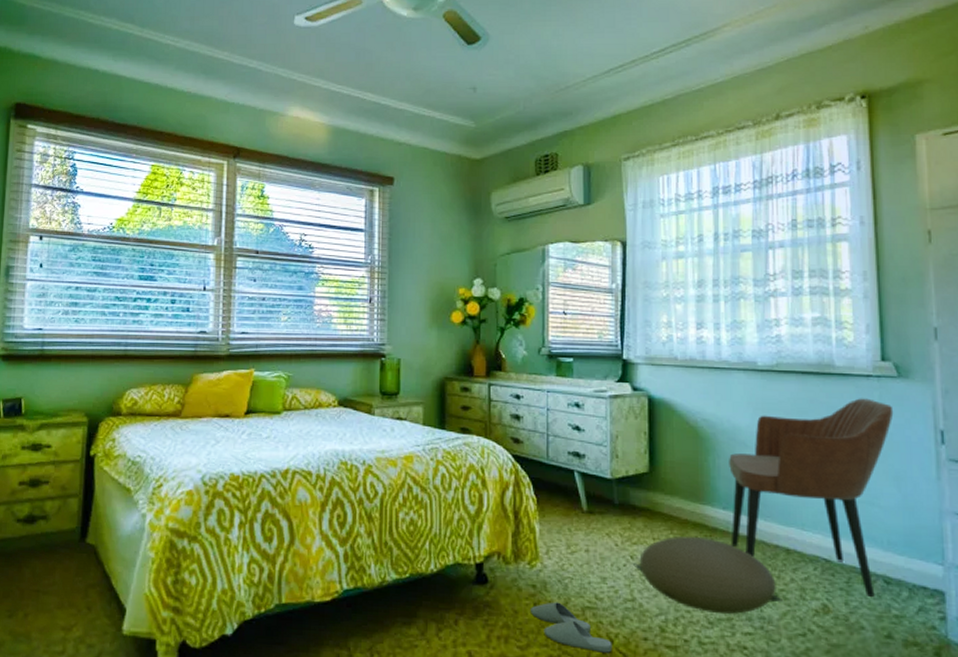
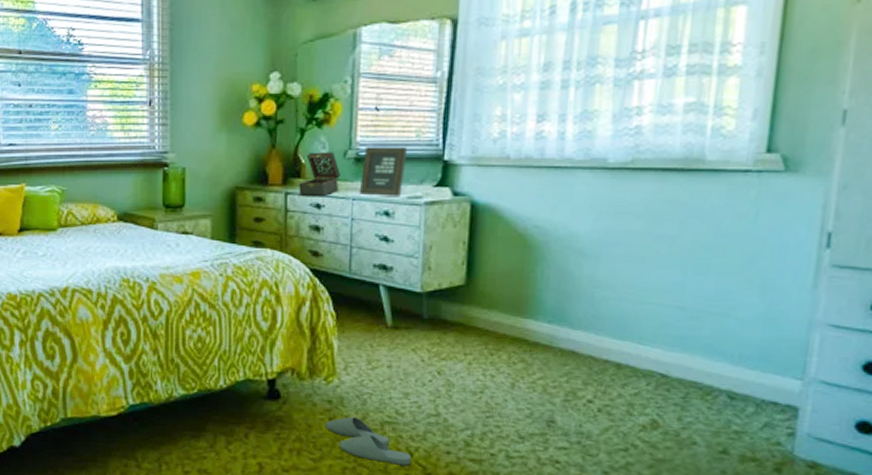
jewelry box: none [500,348,536,388] -> present [298,152,340,196]
picture frame: none [552,345,592,391] -> present [359,146,408,198]
pouf: present [632,535,784,614] -> none [439,350,607,429]
armchair: present [729,398,894,597] -> none [553,197,772,412]

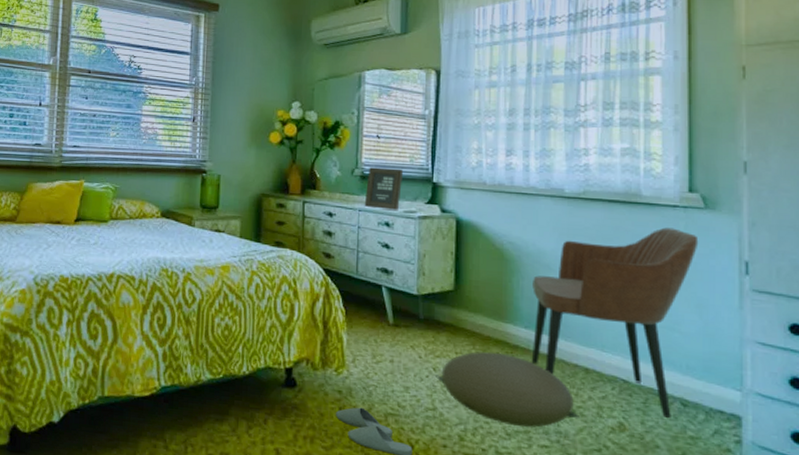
jewelry box: present [298,152,340,196] -> none [314,168,349,206]
pouf: none [439,350,607,429] -> present [434,351,581,428]
armchair: none [553,197,772,412] -> present [531,227,699,418]

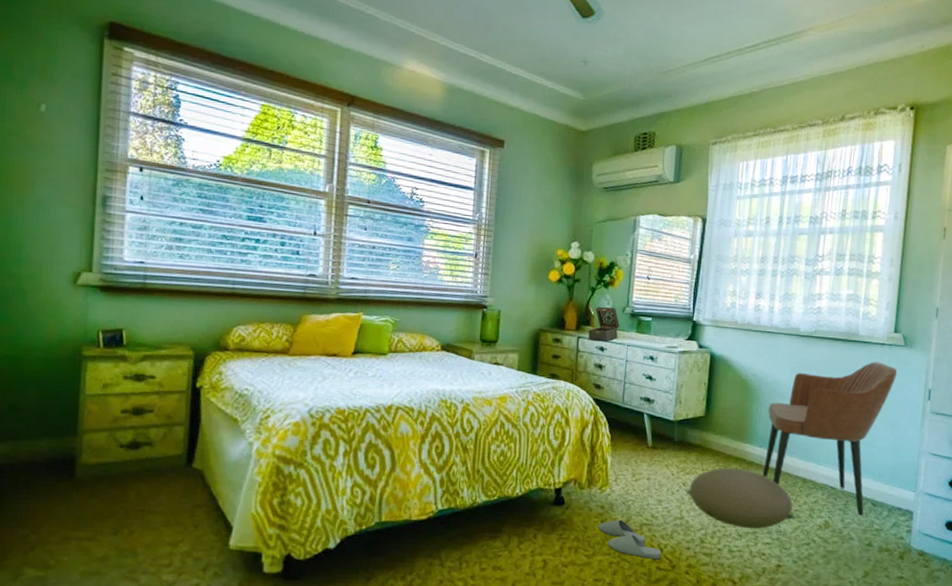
jewelry box: none [314,168,349,206] -> present [588,306,620,341]
picture frame: present [364,167,404,211] -> none [632,306,669,347]

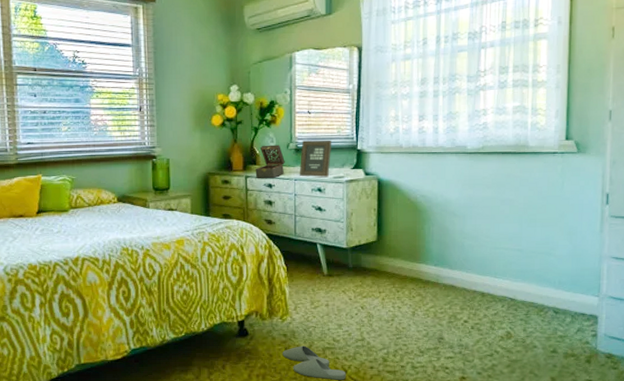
picture frame: none [632,306,669,347] -> present [299,140,332,178]
pouf: present [683,467,797,529] -> none [362,288,478,344]
armchair: present [762,361,898,515] -> none [439,171,572,324]

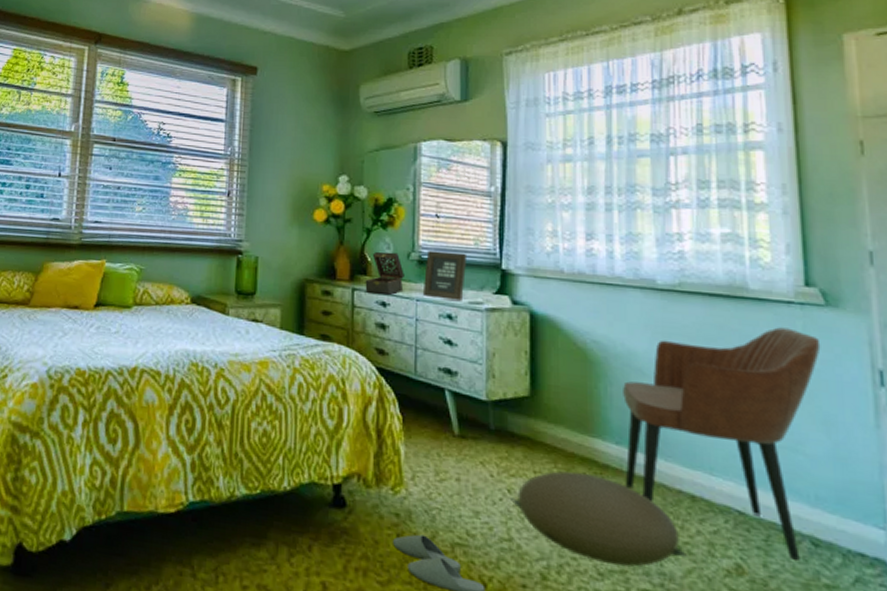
pouf: none [362,288,478,344] -> present [509,470,689,567]
armchair: none [439,171,572,324] -> present [623,327,821,560]

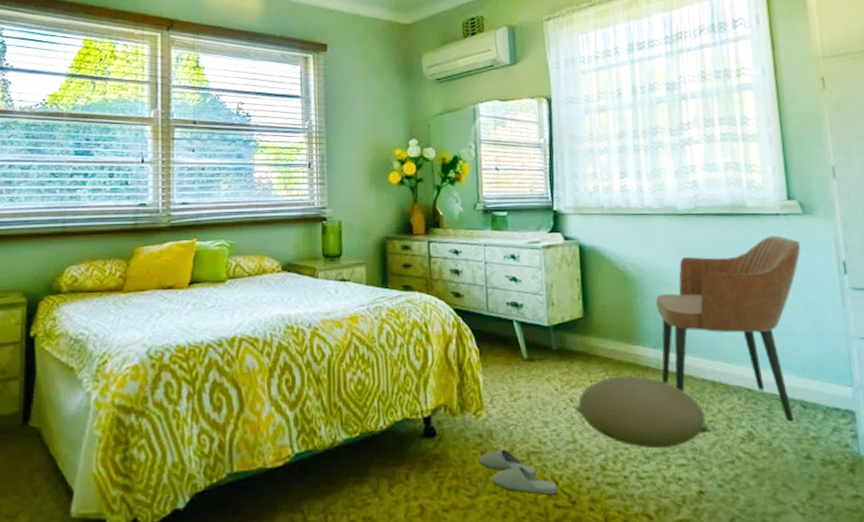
jewelry box: present [365,251,404,295] -> none [439,205,472,243]
picture frame: present [422,250,468,302] -> none [488,199,525,243]

